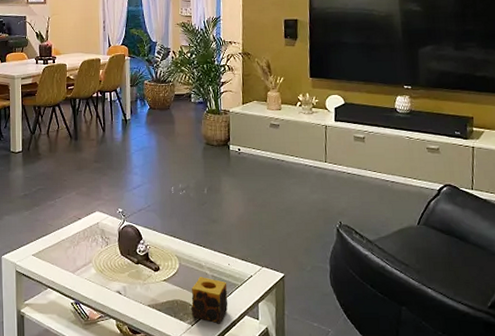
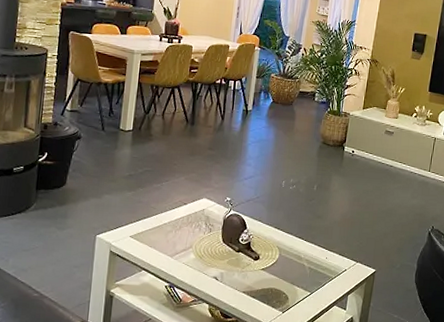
candle: present [191,277,228,324] -> none [283,268,322,312]

